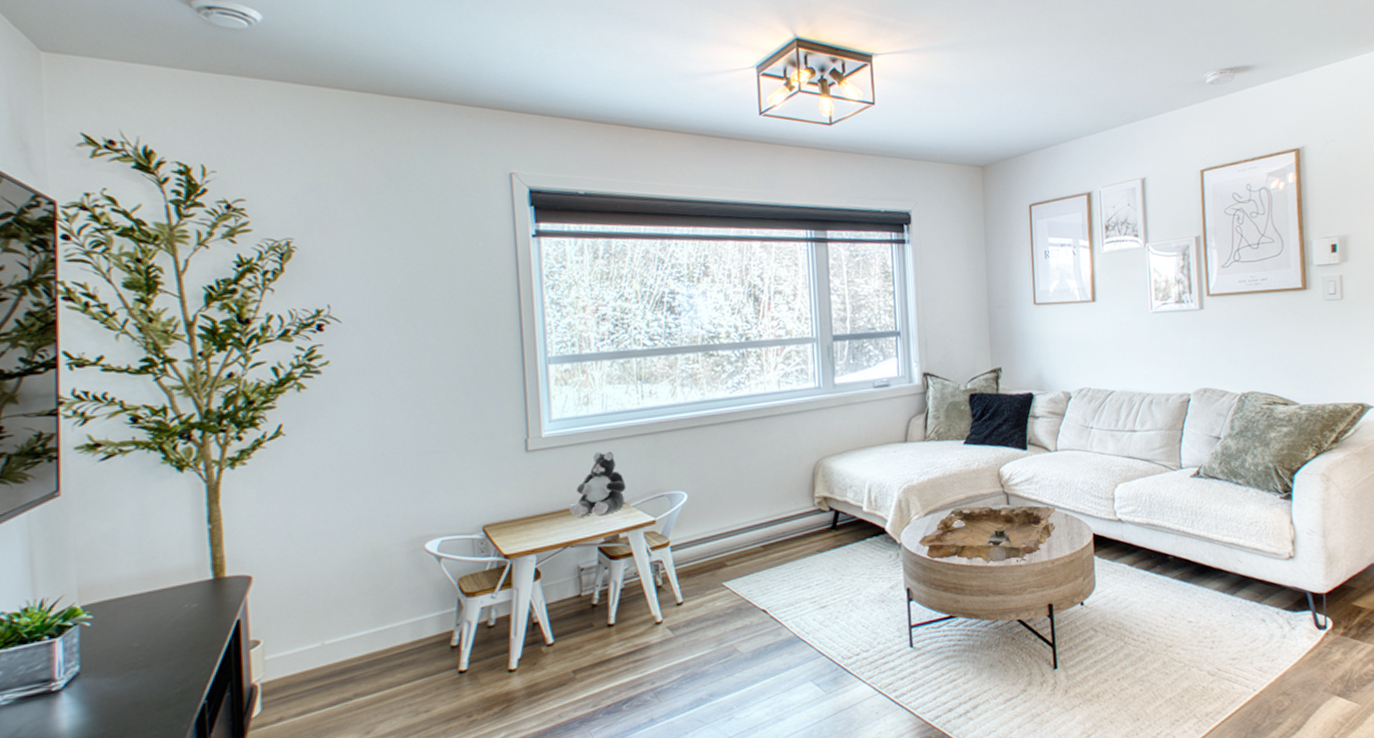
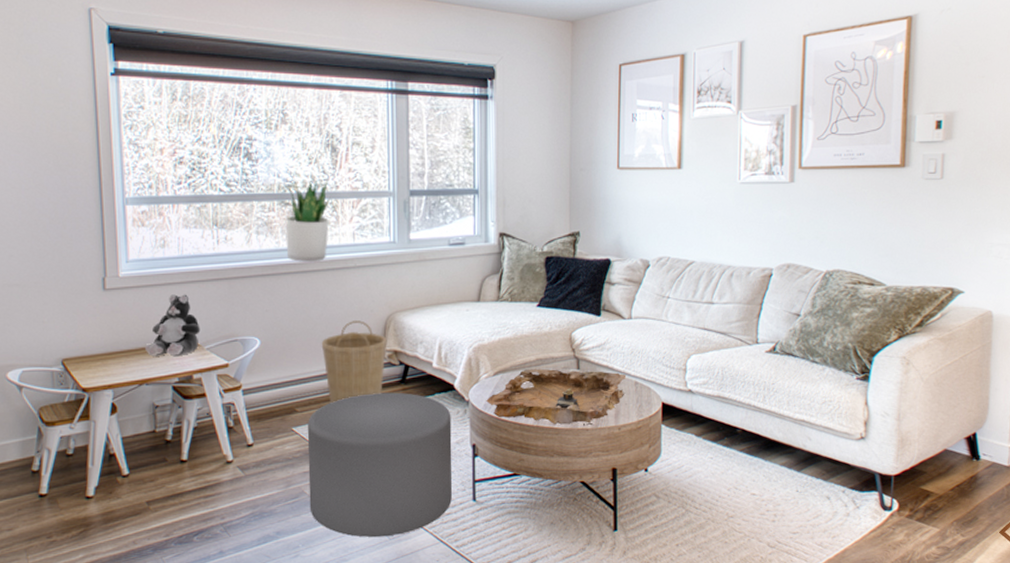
planter: none [710,328,755,413] -> present [285,178,331,262]
pouf: none [738,539,889,694] -> present [307,392,452,538]
basket: none [749,468,817,555] -> present [321,320,387,404]

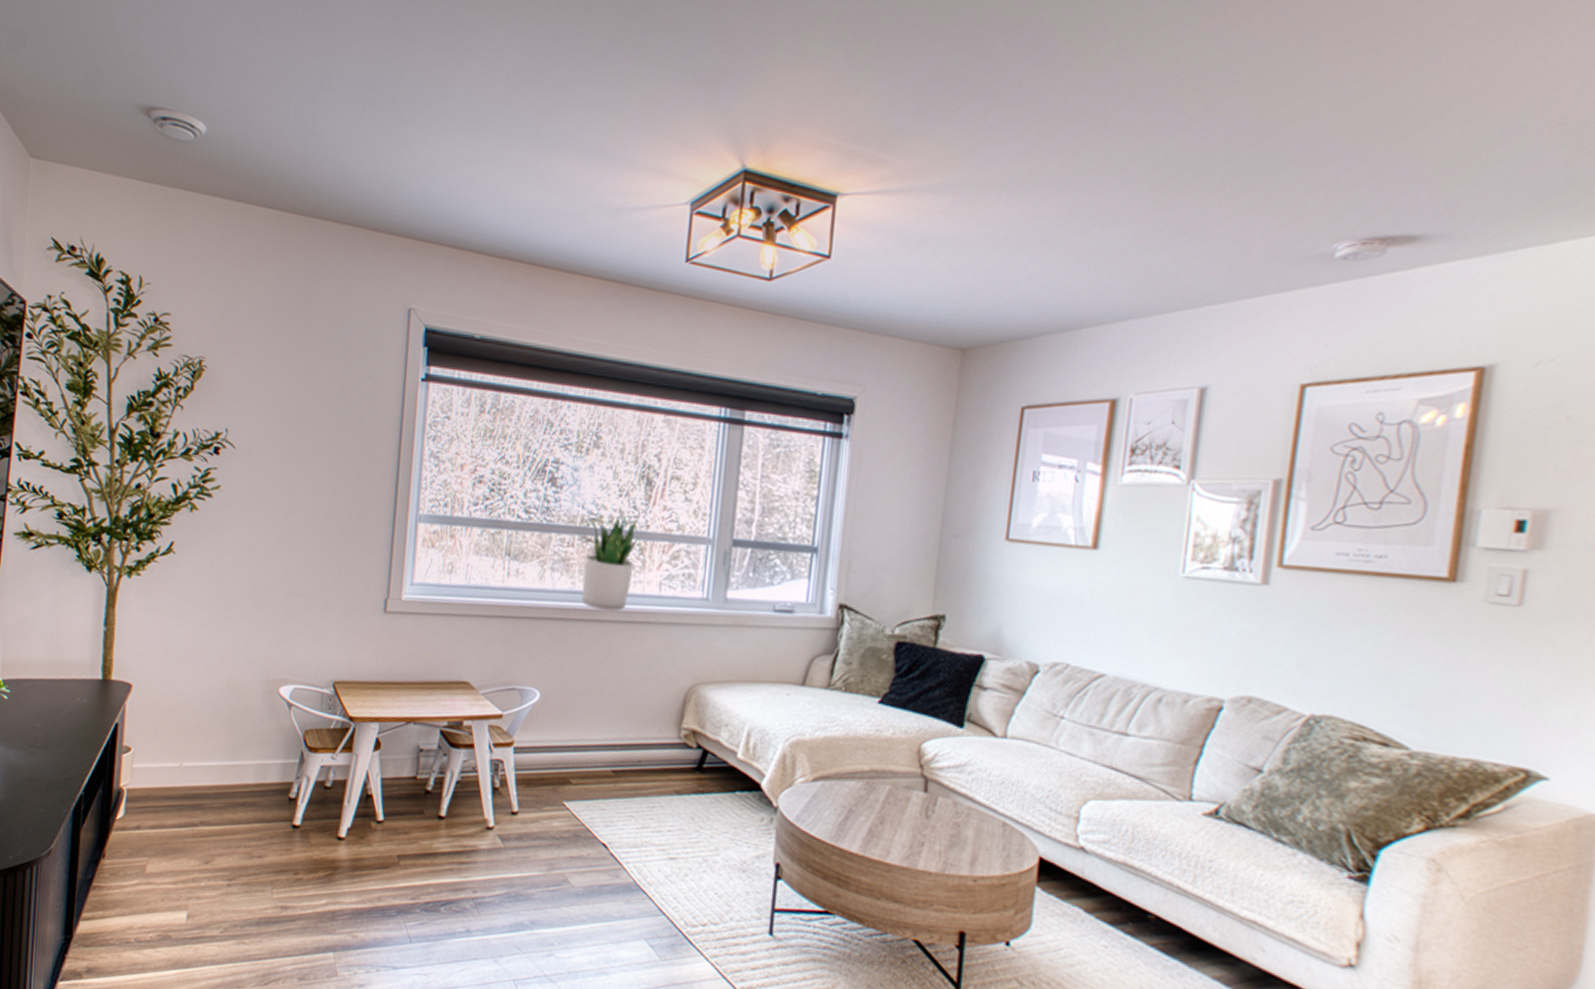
plush toy: present [144,294,201,357] -> none [417,627,478,698]
pouf: present [307,392,452,538] -> none [572,775,754,957]
basket: present [321,320,387,404] -> none [607,686,686,781]
decorative tray: present [486,368,627,425] -> none [799,780,992,868]

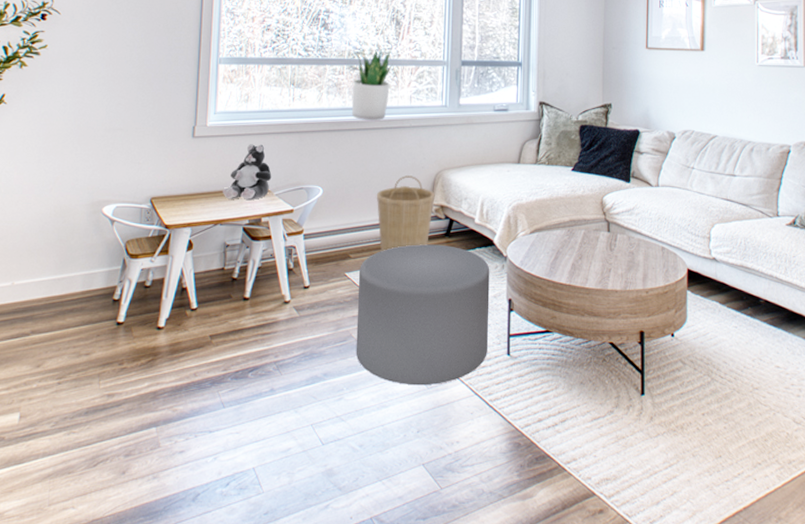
plush toy: none [417,627,478,698] -> present [222,144,272,201]
pouf: none [572,775,754,957] -> present [356,244,490,386]
basket: none [607,686,686,781] -> present [376,176,435,252]

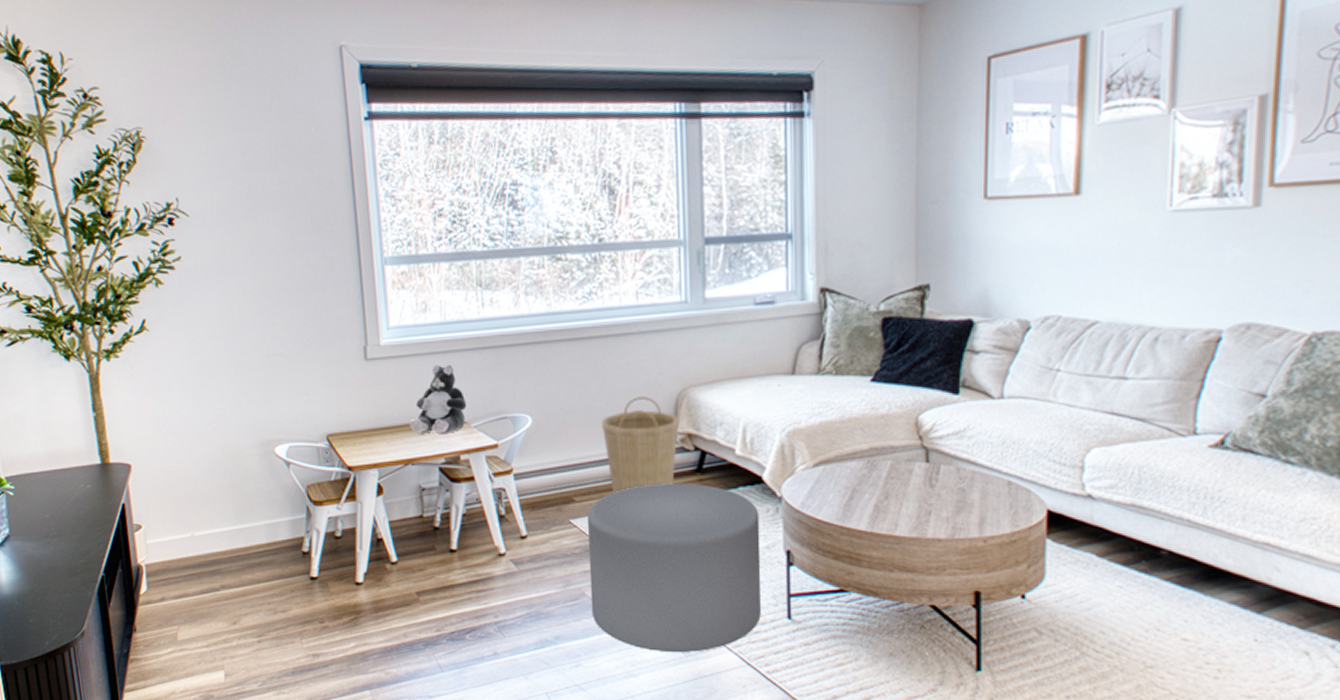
planter: present [351,47,393,120] -> none [558,227,609,327]

